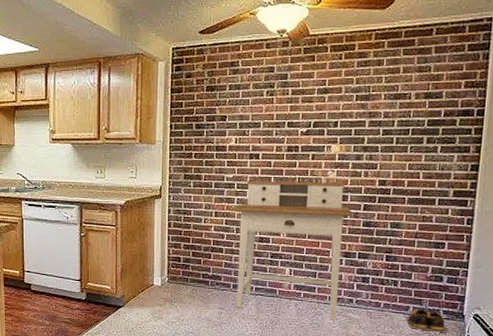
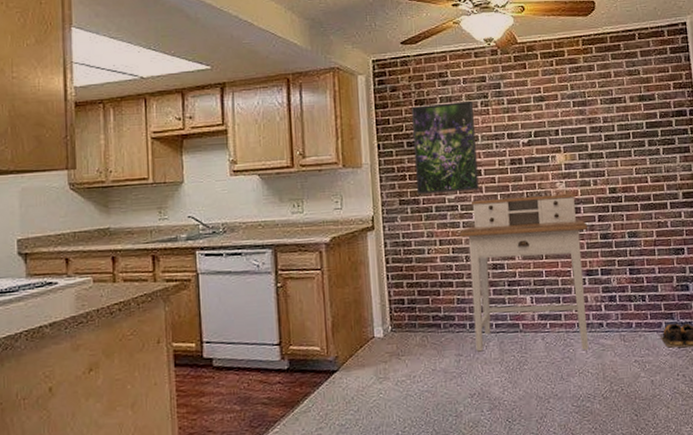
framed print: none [200,89,259,172] -> present [412,100,479,194]

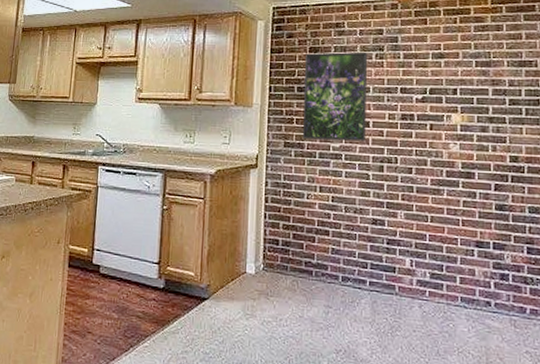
desk: present [459,194,589,352] -> none [341,152,482,329]

